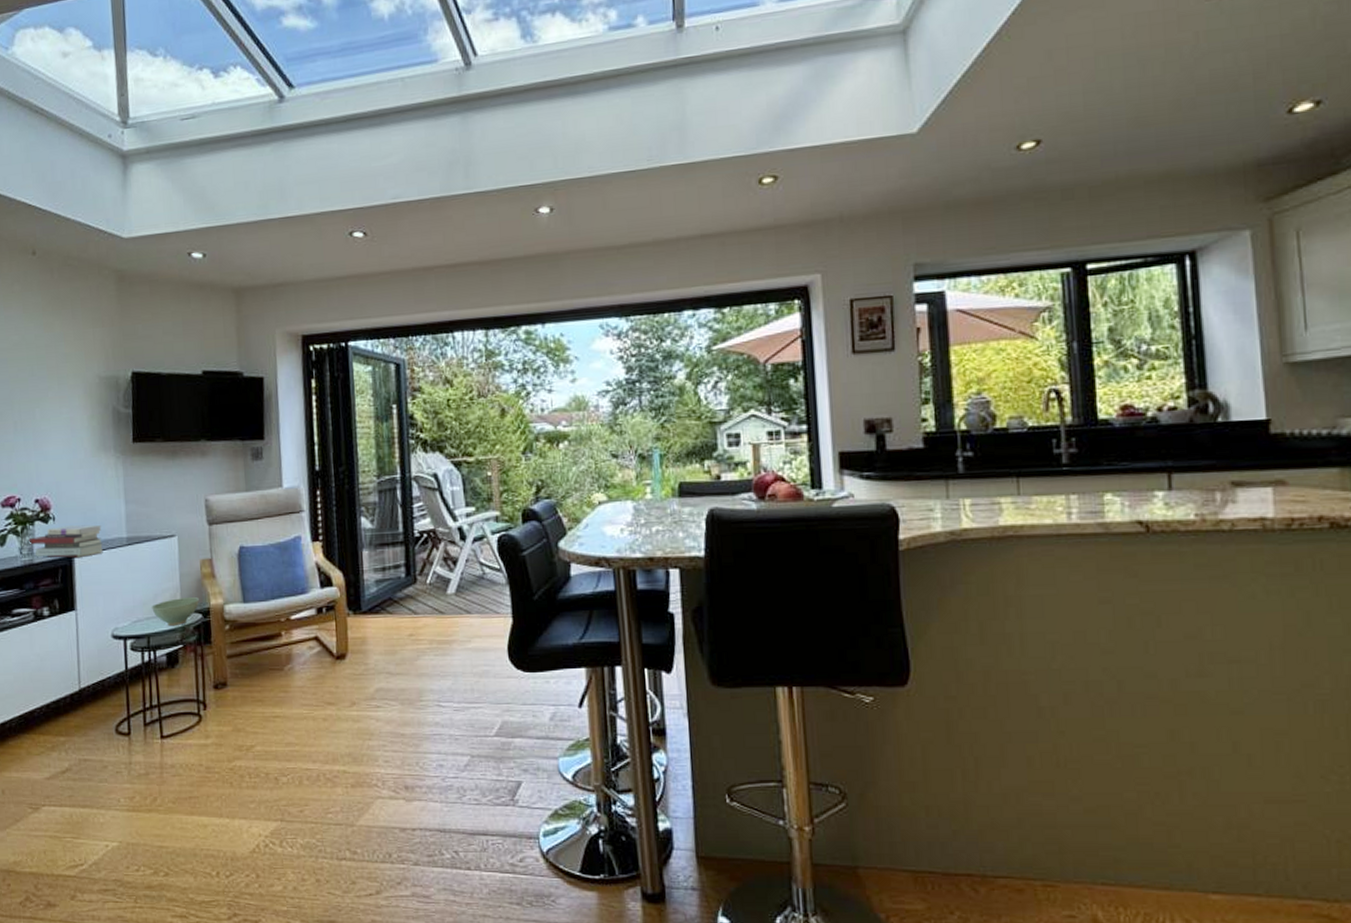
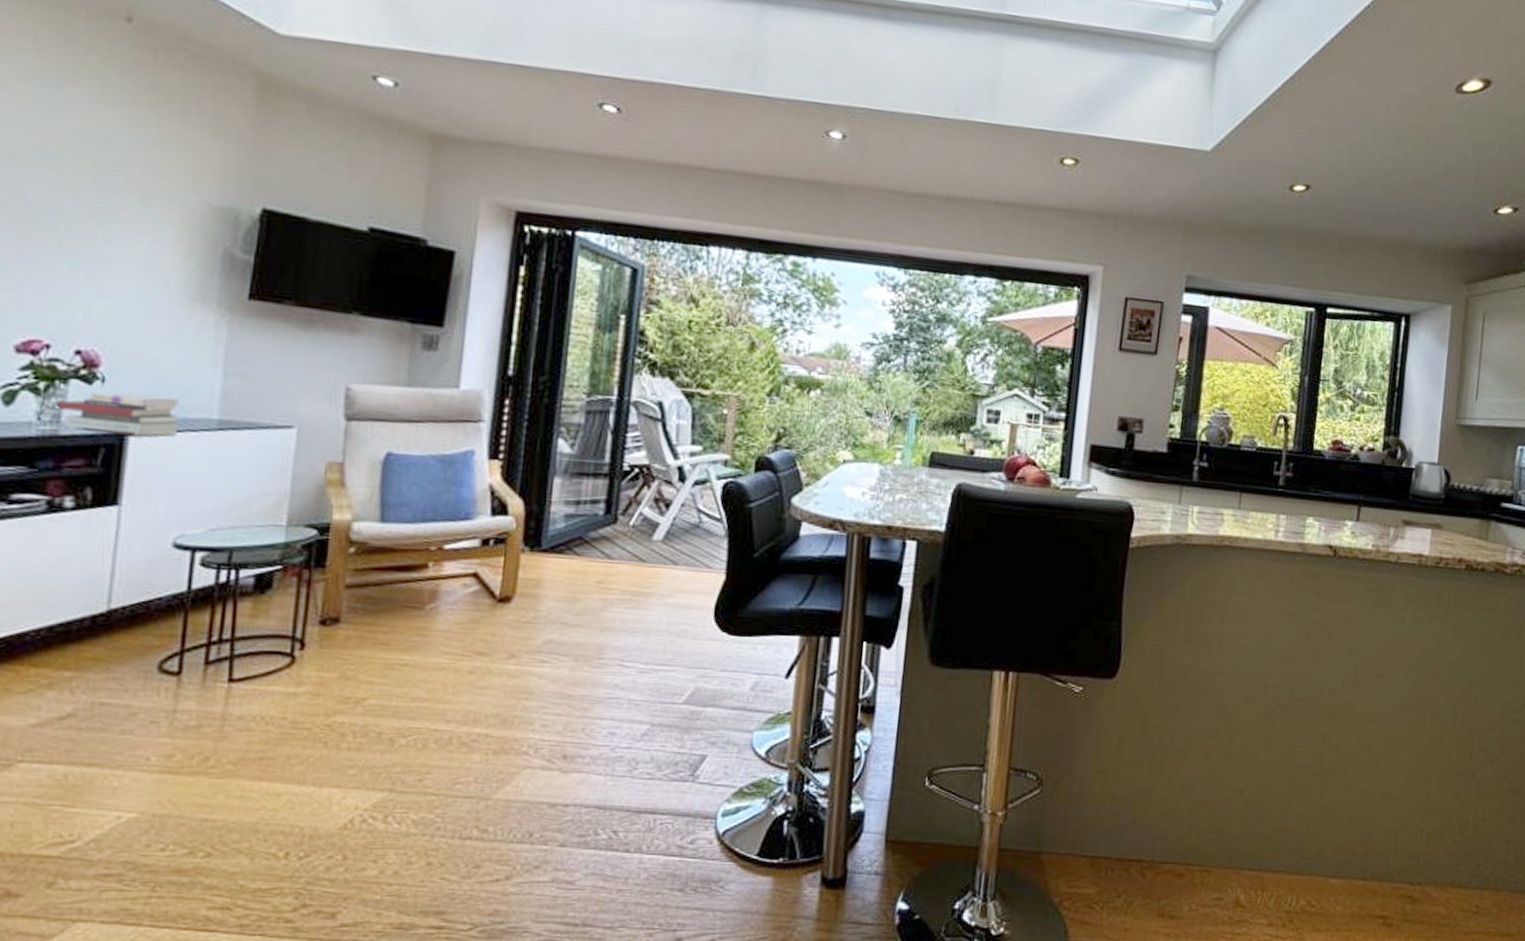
bowl: present [152,597,200,627] -> none [242,506,318,542]
kettle: none [1232,409,1290,461] -> present [1408,460,1452,506]

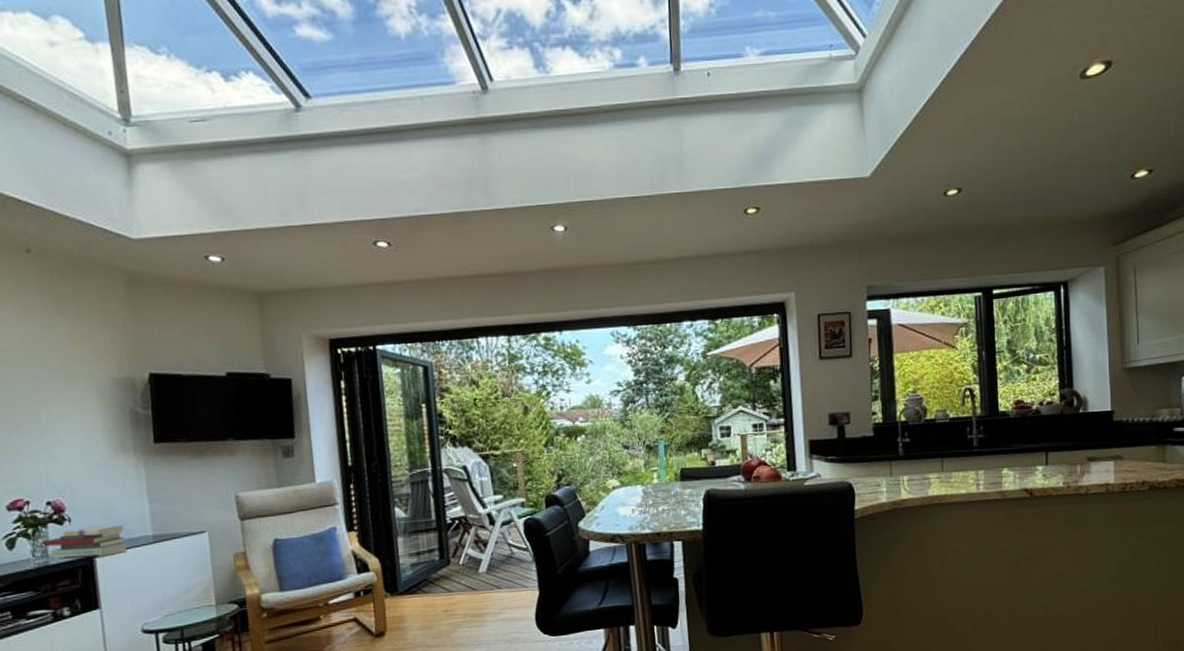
kettle: present [1408,460,1452,506] -> none [1089,403,1126,442]

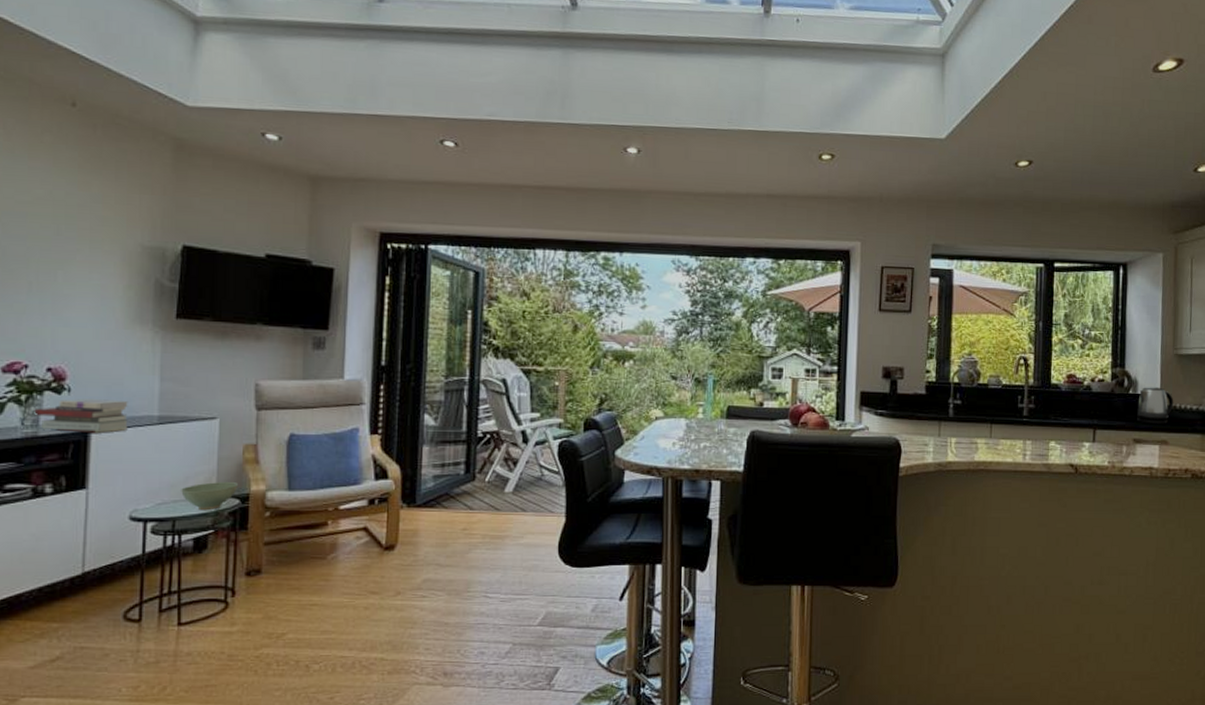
bowl: none [184,589,235,618] -> present [181,482,239,511]
kettle: none [1089,403,1126,442] -> present [1137,387,1174,425]

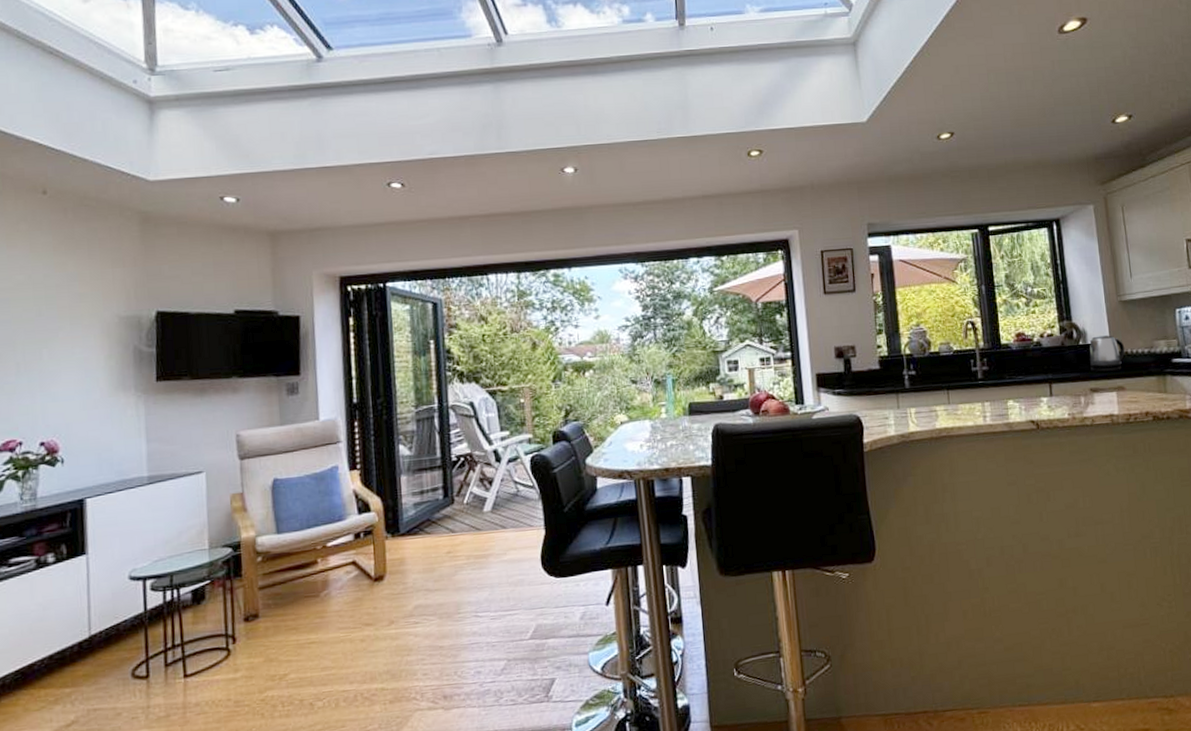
books: present [34,399,128,433] -> none [31,465,120,502]
bowl: present [181,482,239,511] -> none [175,532,230,563]

